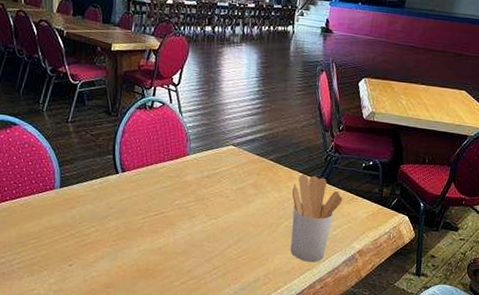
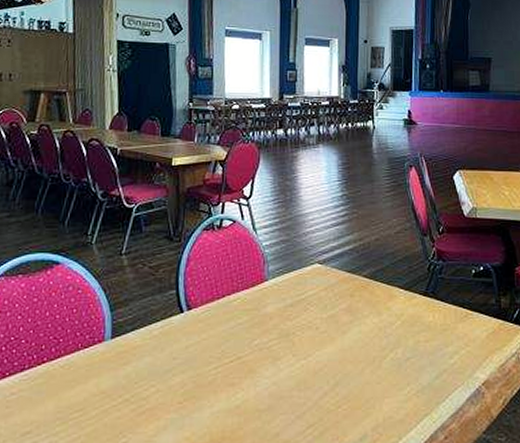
utensil holder: present [290,175,343,262] -> none [394,291,456,404]

